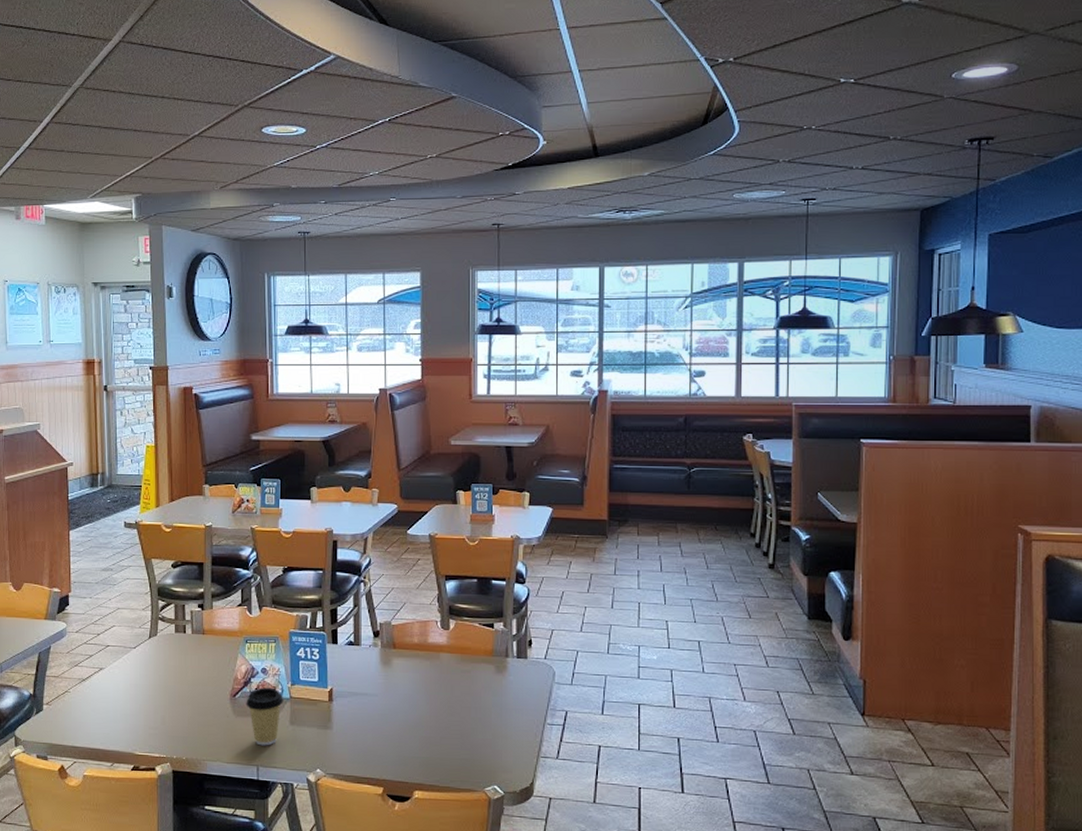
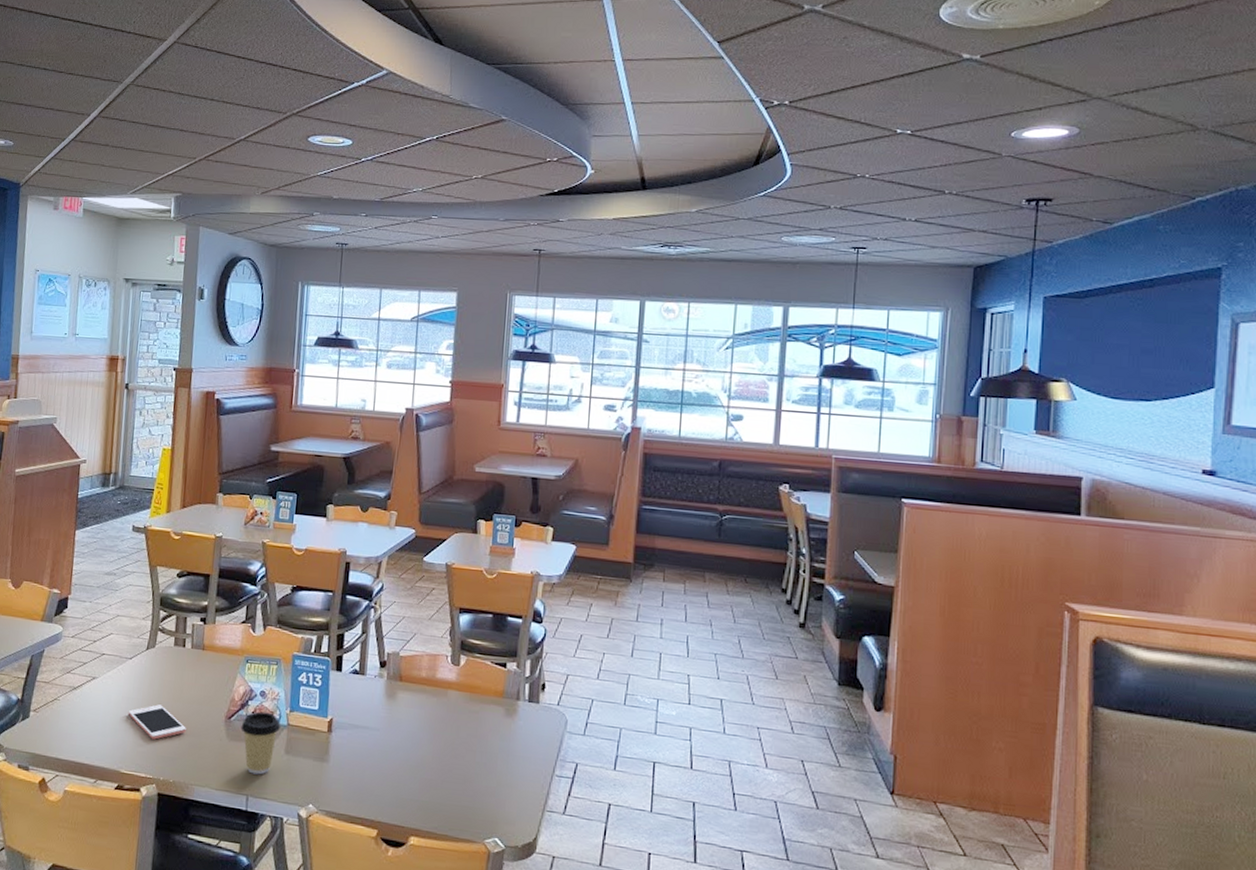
cell phone: none [137,689,194,722] -> present [128,704,186,740]

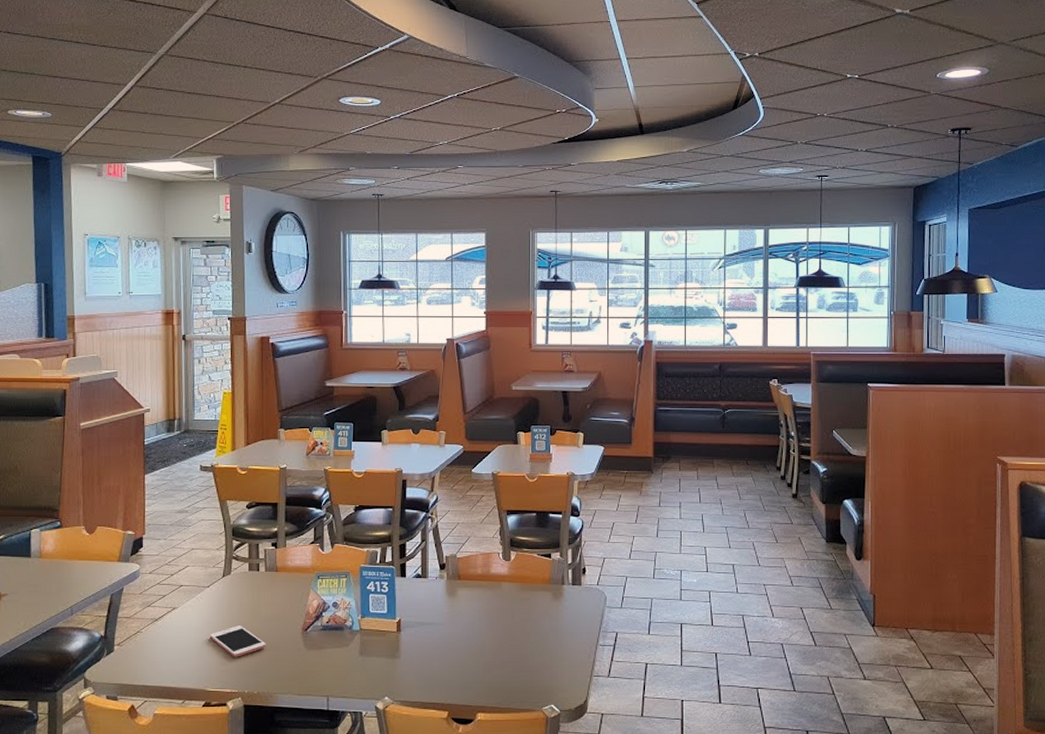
coffee cup: present [240,711,280,775] -> none [317,621,353,677]

